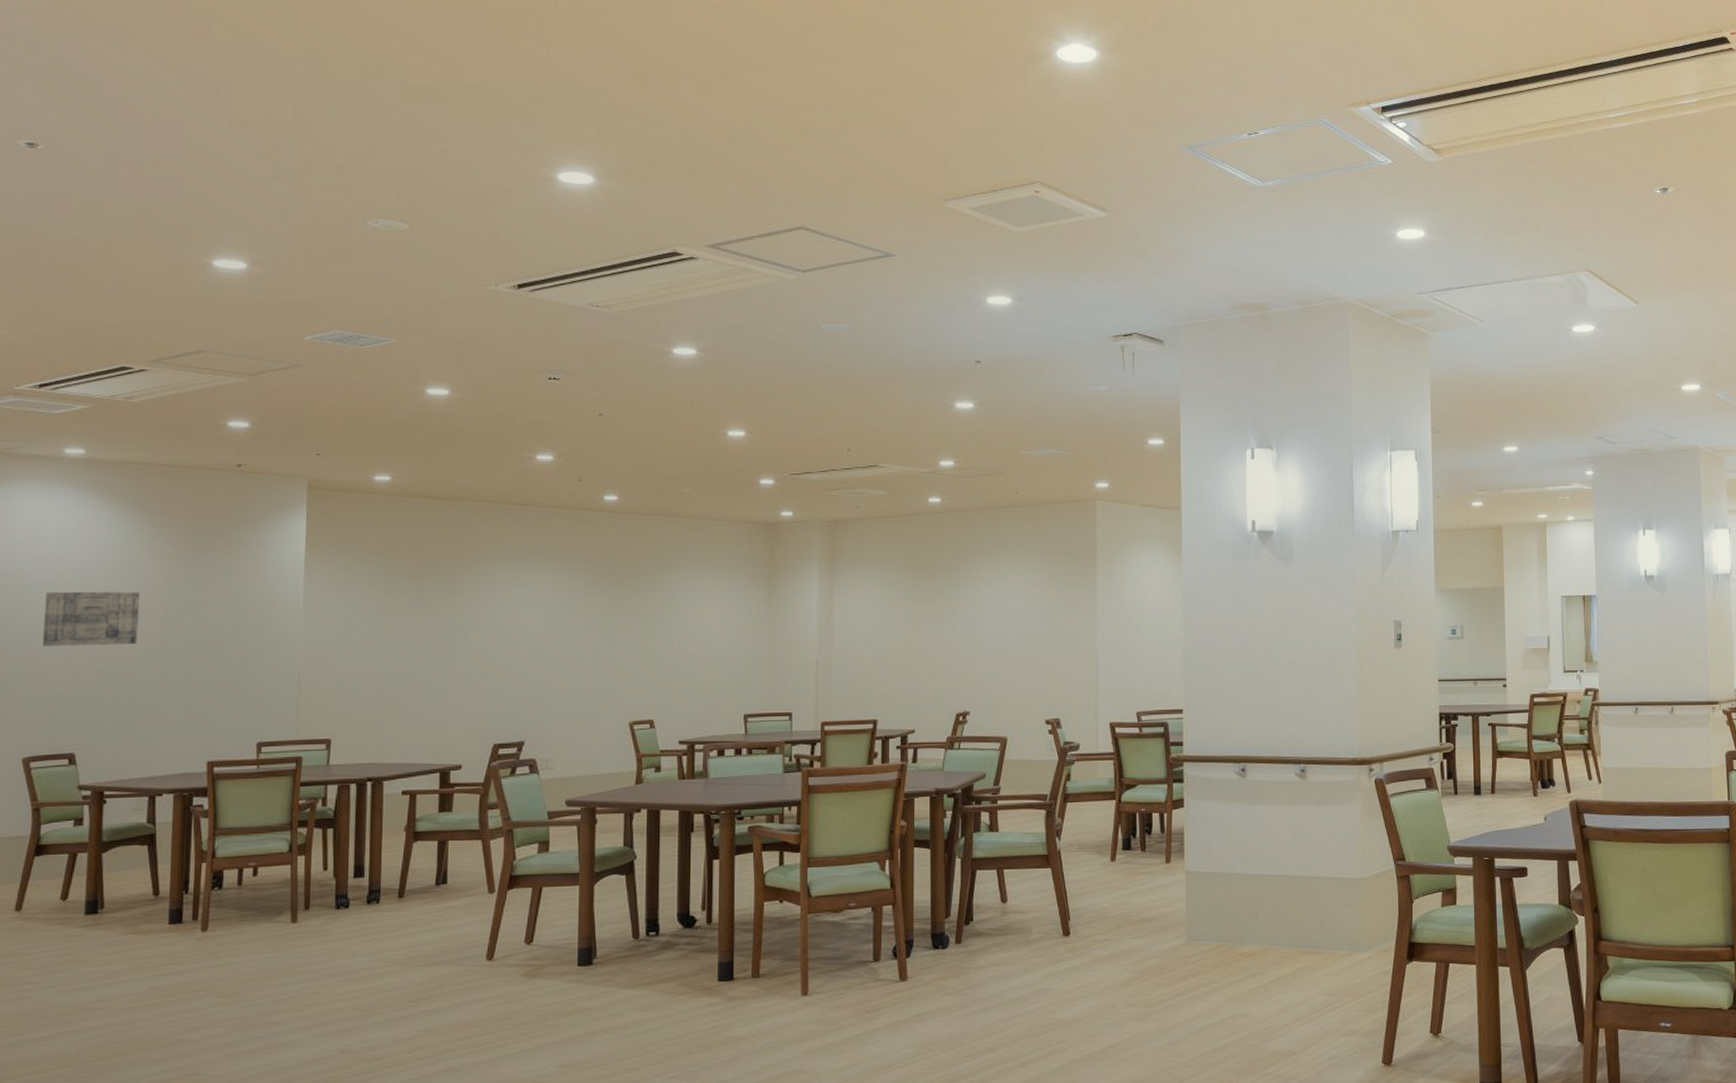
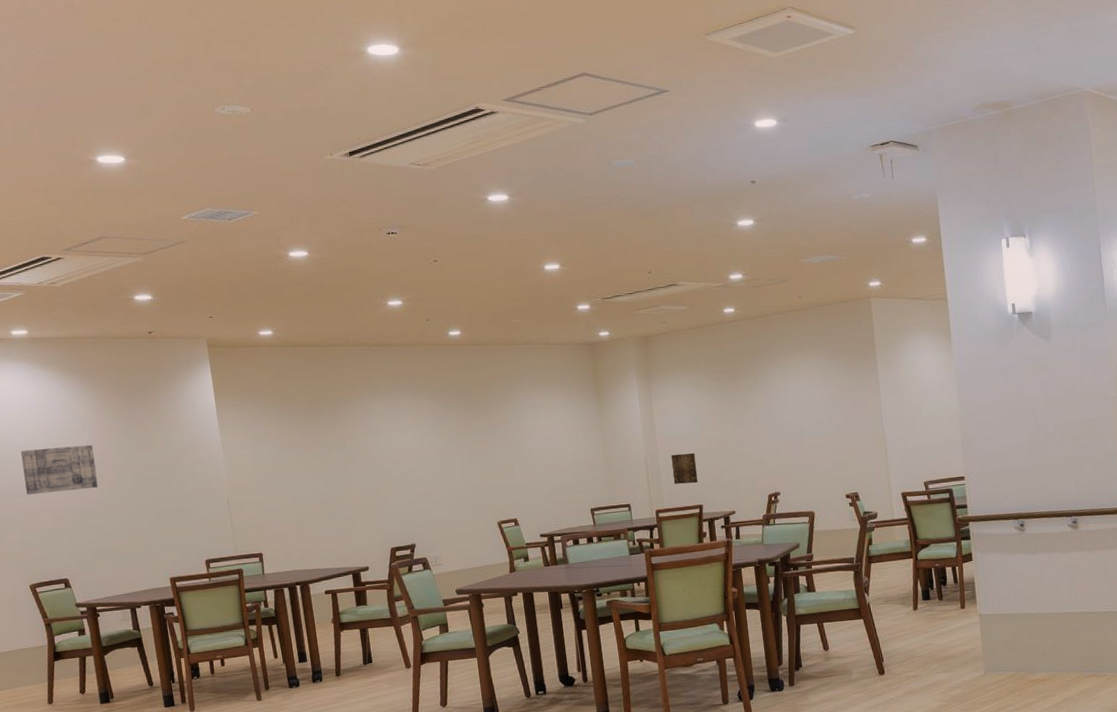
wall art: none [846,658,876,694] -> present [671,452,698,484]

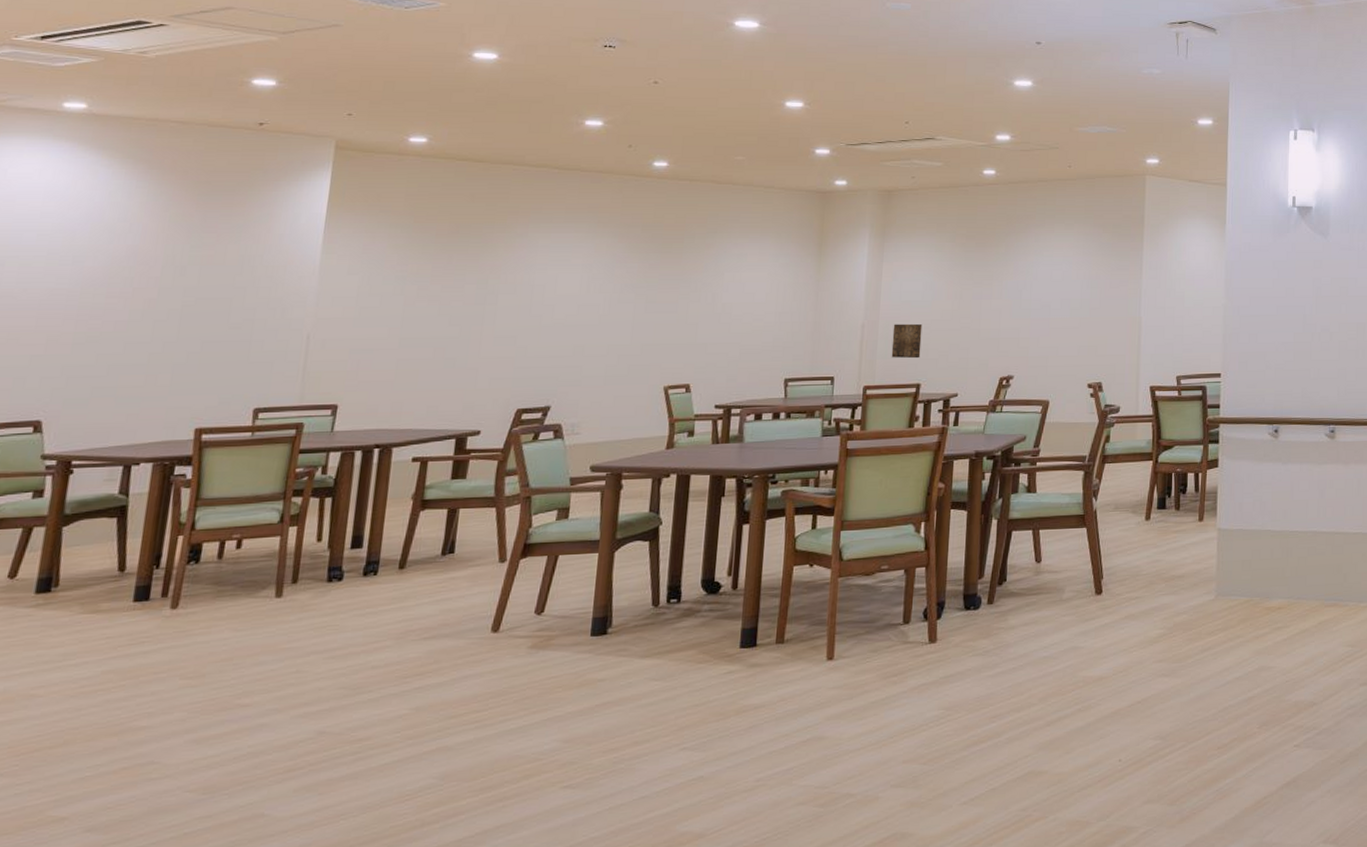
wall art: present [20,444,98,495] -> none [16,250,135,308]

